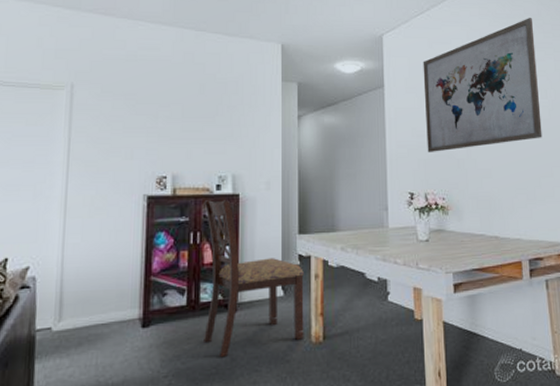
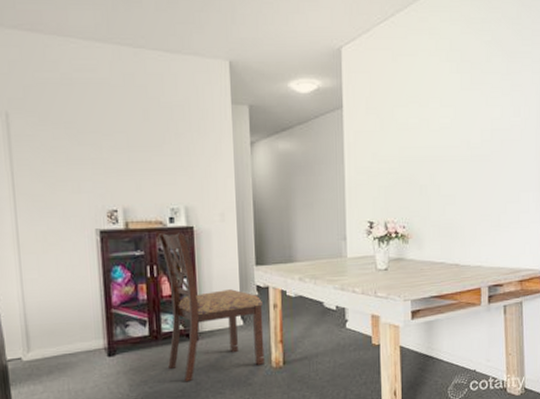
wall art: present [423,18,543,152] -> none [385,22,512,179]

